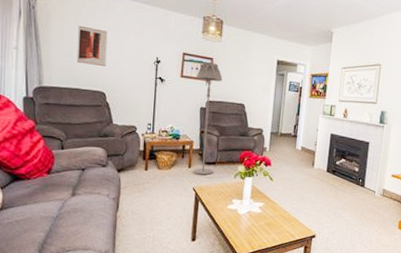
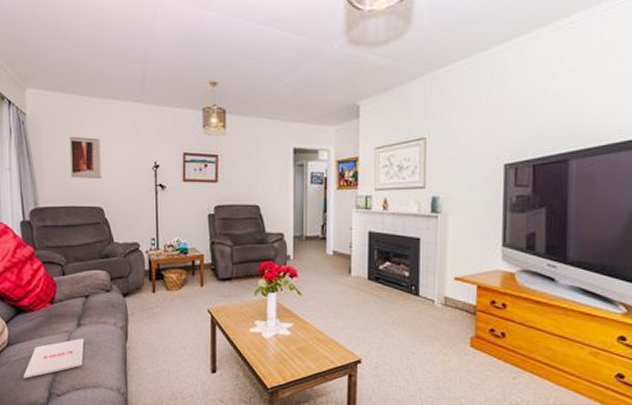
magazine: none [15,206,78,240] -> present [23,338,85,379]
floor lamp: present [193,62,223,175] -> none [201,160,231,294]

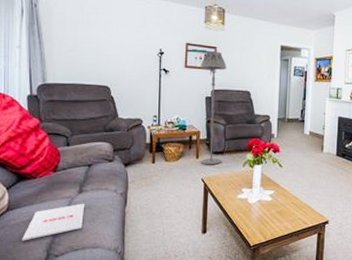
wall art: present [69,136,101,178] -> none [80,21,110,60]
floor lamp: none [201,160,231,294] -> present [201,51,227,165]

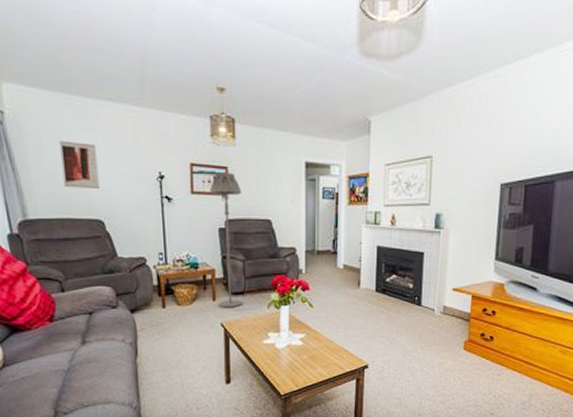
magazine: present [22,203,85,241] -> none [24,355,91,399]
wall art: none [80,21,110,60] -> present [59,140,100,188]

